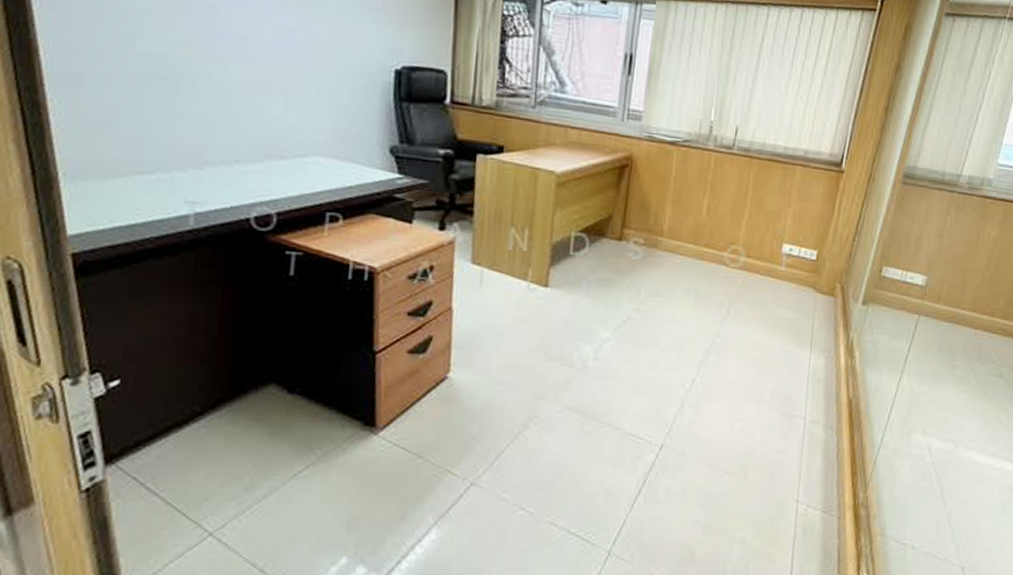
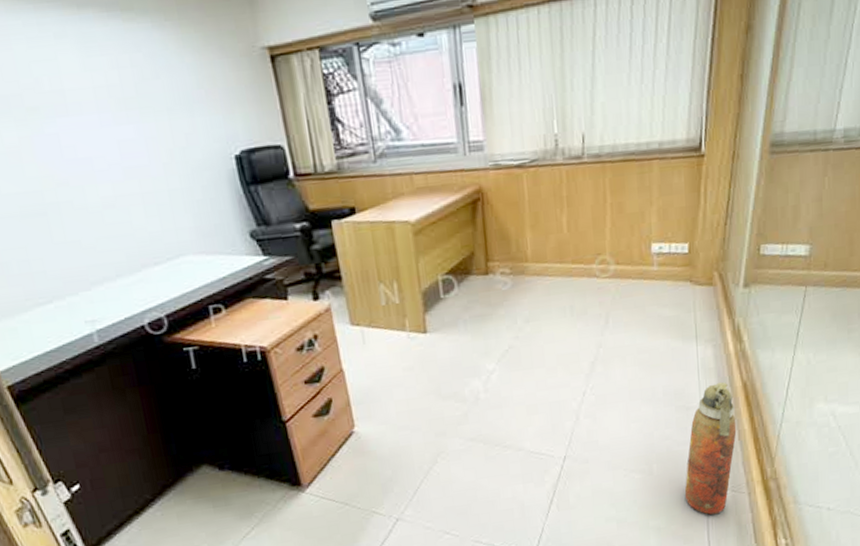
fire extinguisher: none [775,394,837,535] -> present [684,381,737,515]

